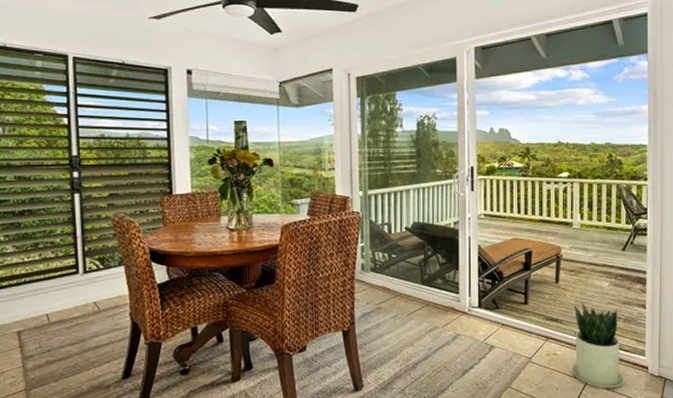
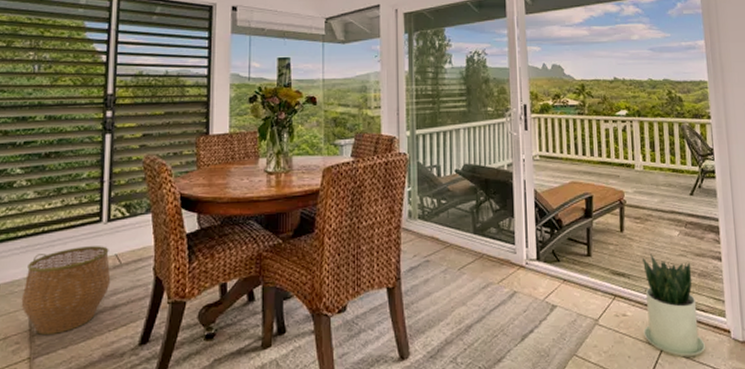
basket: none [12,294,92,371] -> present [21,246,111,336]

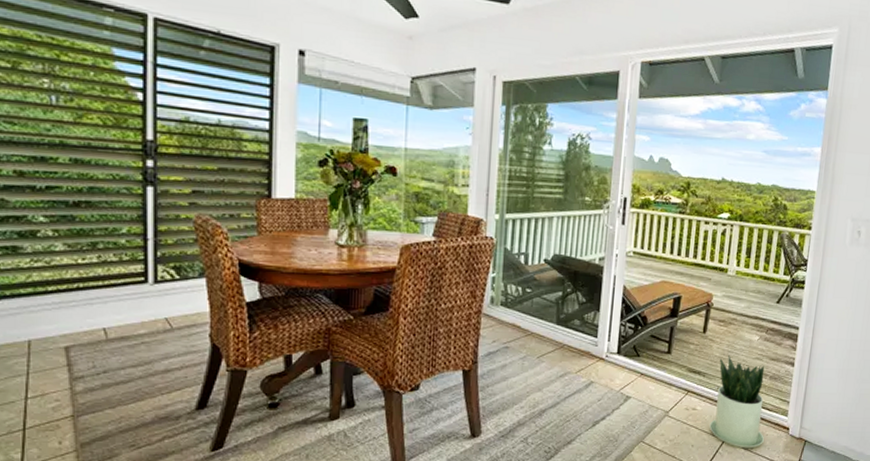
basket: present [21,246,111,336] -> none [58,307,161,395]

